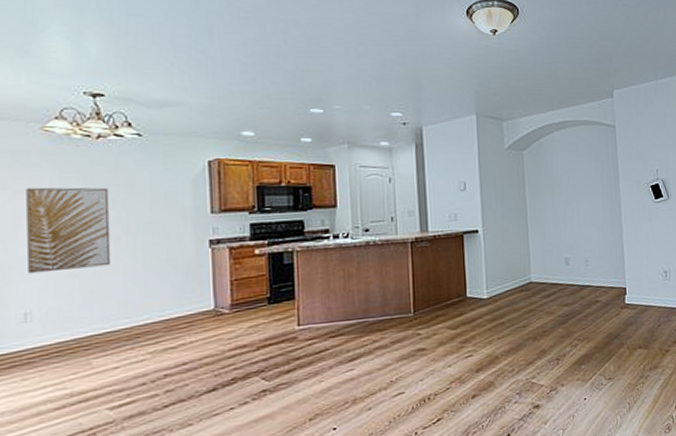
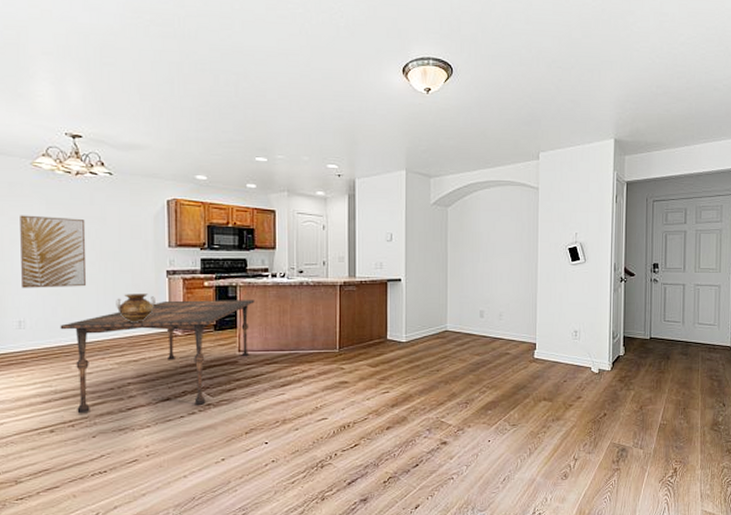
dining table: none [77,265,315,419] -> present [60,300,255,414]
ceramic pot: none [147,268,196,303] -> present [116,293,155,322]

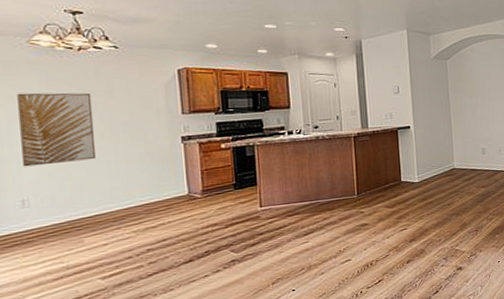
dining table: present [60,300,255,414] -> none [69,157,273,287]
ceramic pot: present [116,293,155,322] -> none [129,160,172,190]

